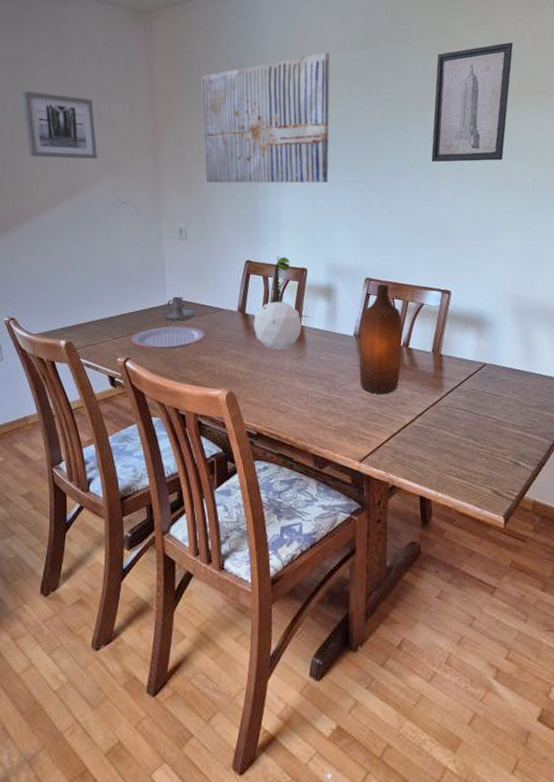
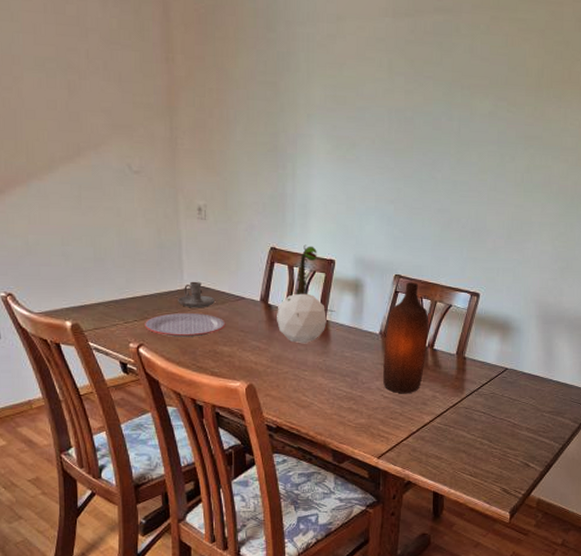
wall art: present [22,91,97,160] -> none [11,25,104,118]
wall art: present [202,52,330,183] -> none [226,15,372,168]
wall art: present [431,42,514,162] -> none [472,26,569,159]

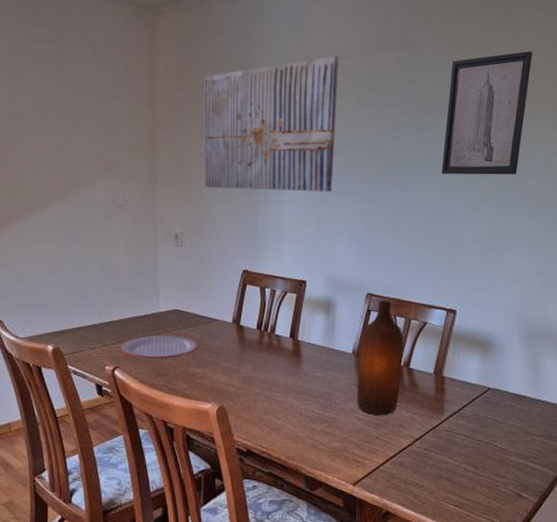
candle holder: present [178,281,215,309] -> none [153,305,188,331]
wall art: none [226,15,372,168] -> present [204,55,340,192]
plant: present [277,244,335,344] -> none [248,266,307,365]
wall art: none [472,26,569,159] -> present [441,51,533,175]

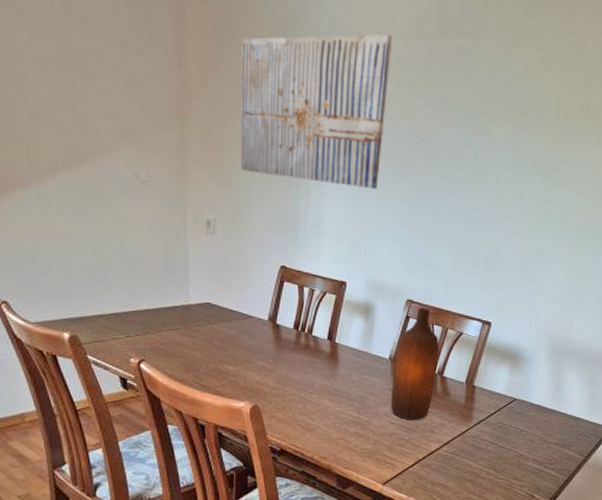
plate: present [121,335,199,360] -> none [147,328,232,355]
wall art: present [441,51,533,175] -> none [488,57,590,190]

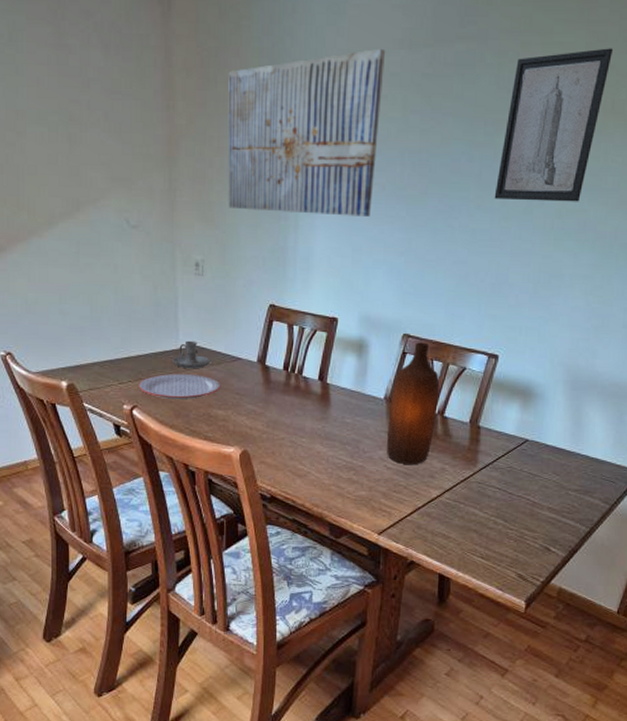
plate: none [147,328,232,355] -> present [139,373,221,400]
candle holder: none [182,297,221,325] -> present [172,340,210,369]
wall art: none [488,57,590,190] -> present [494,48,614,202]

